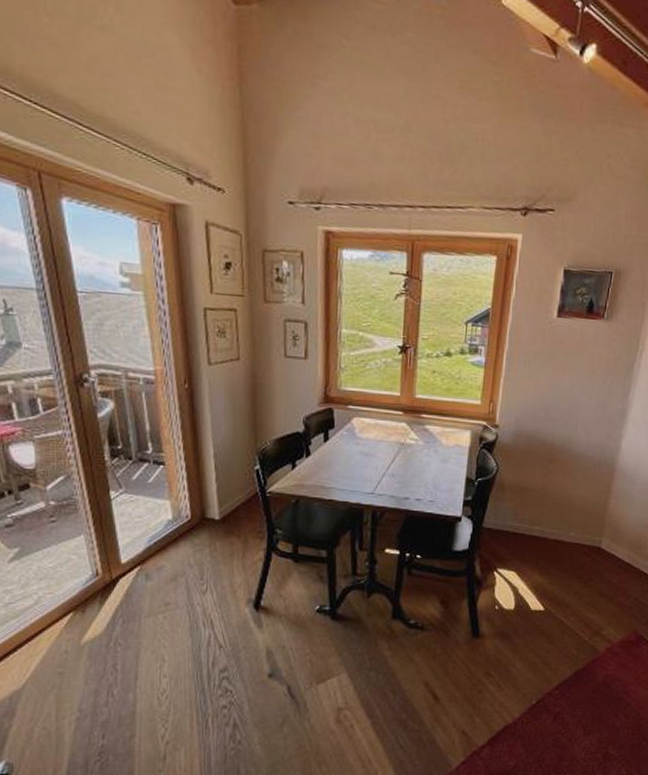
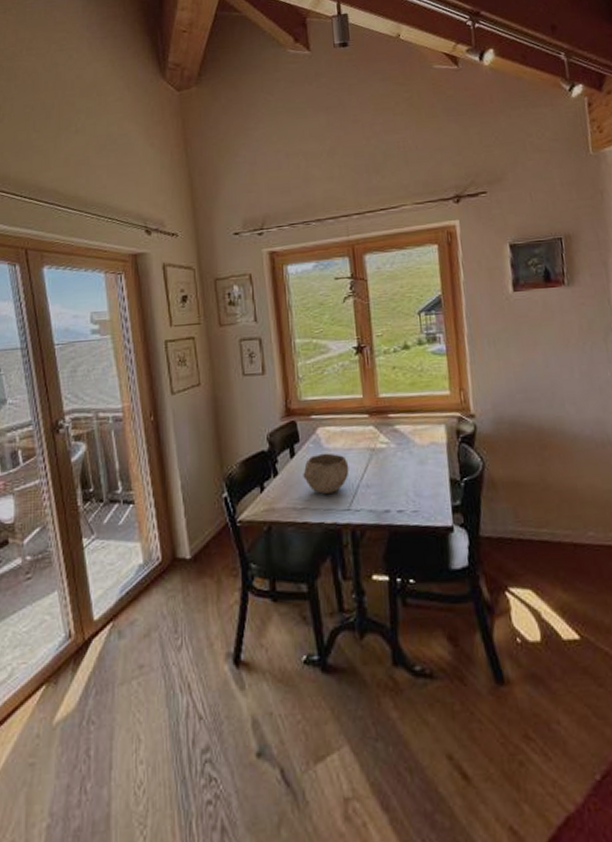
bowl: none [334,441,378,477] -> present [303,453,349,494]

